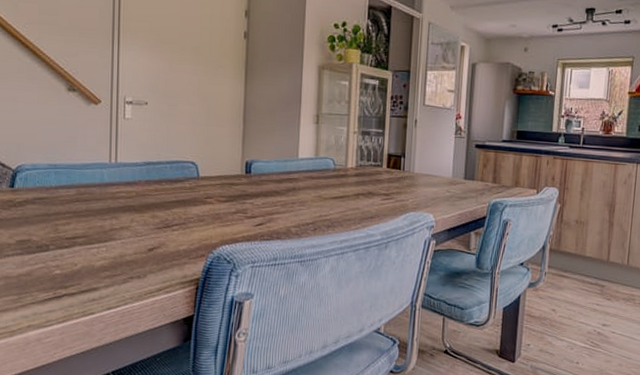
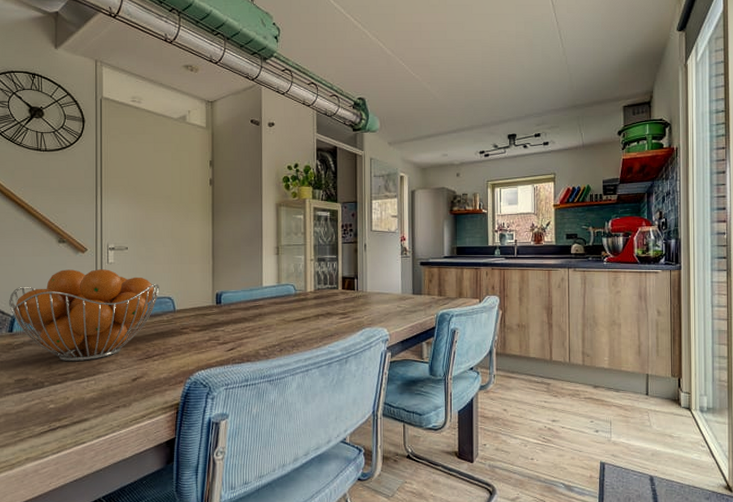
fruit basket: none [10,122,182,225] -> present [9,269,160,362]

